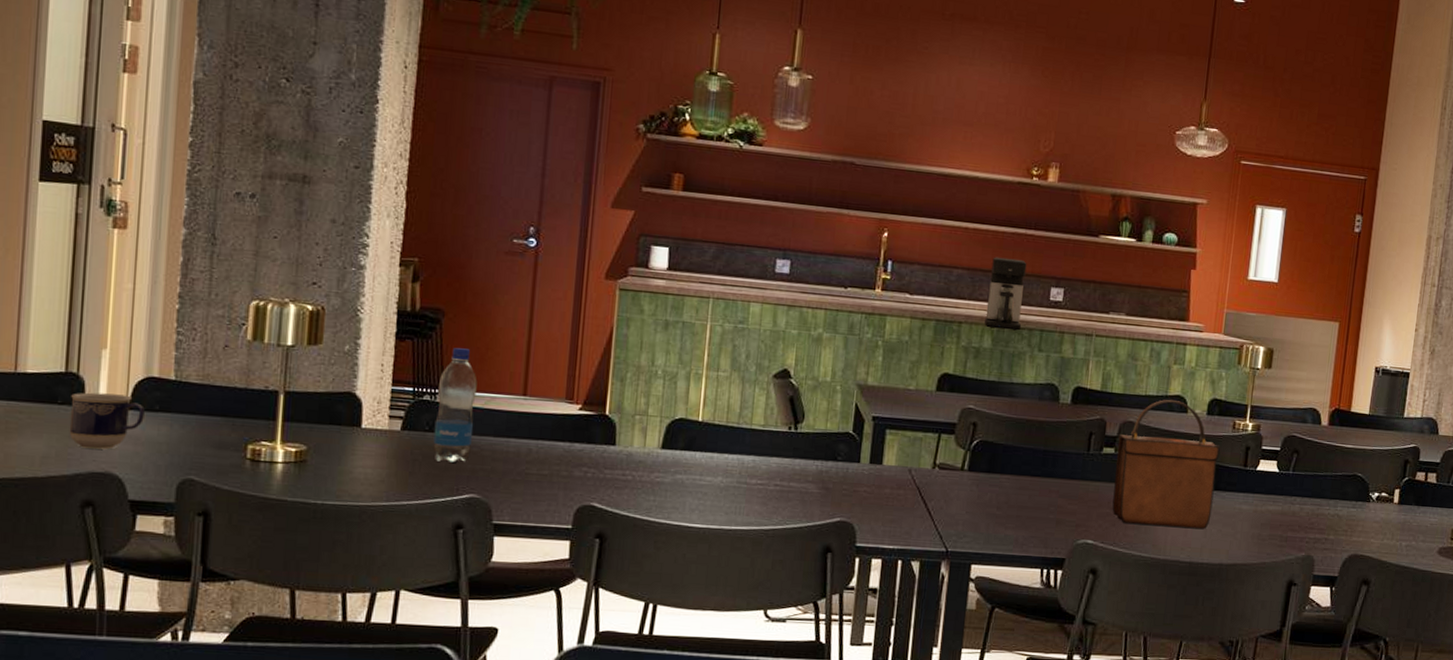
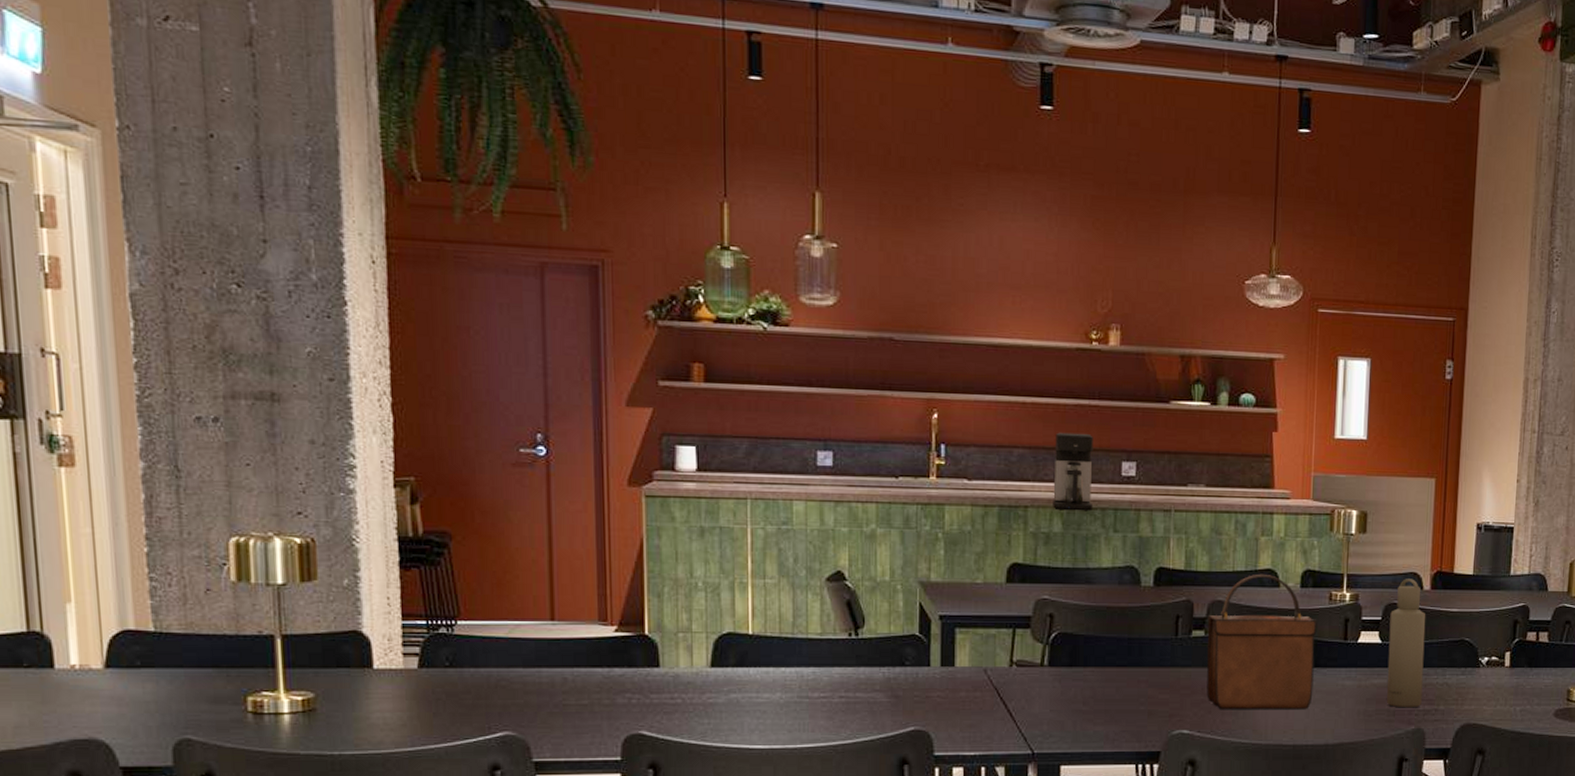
cup: present [69,392,145,450] -> none [38,652,125,714]
bottle: present [433,348,478,464] -> none [455,573,500,700]
bottle: none [1280,413,1323,536] -> present [1387,579,1426,708]

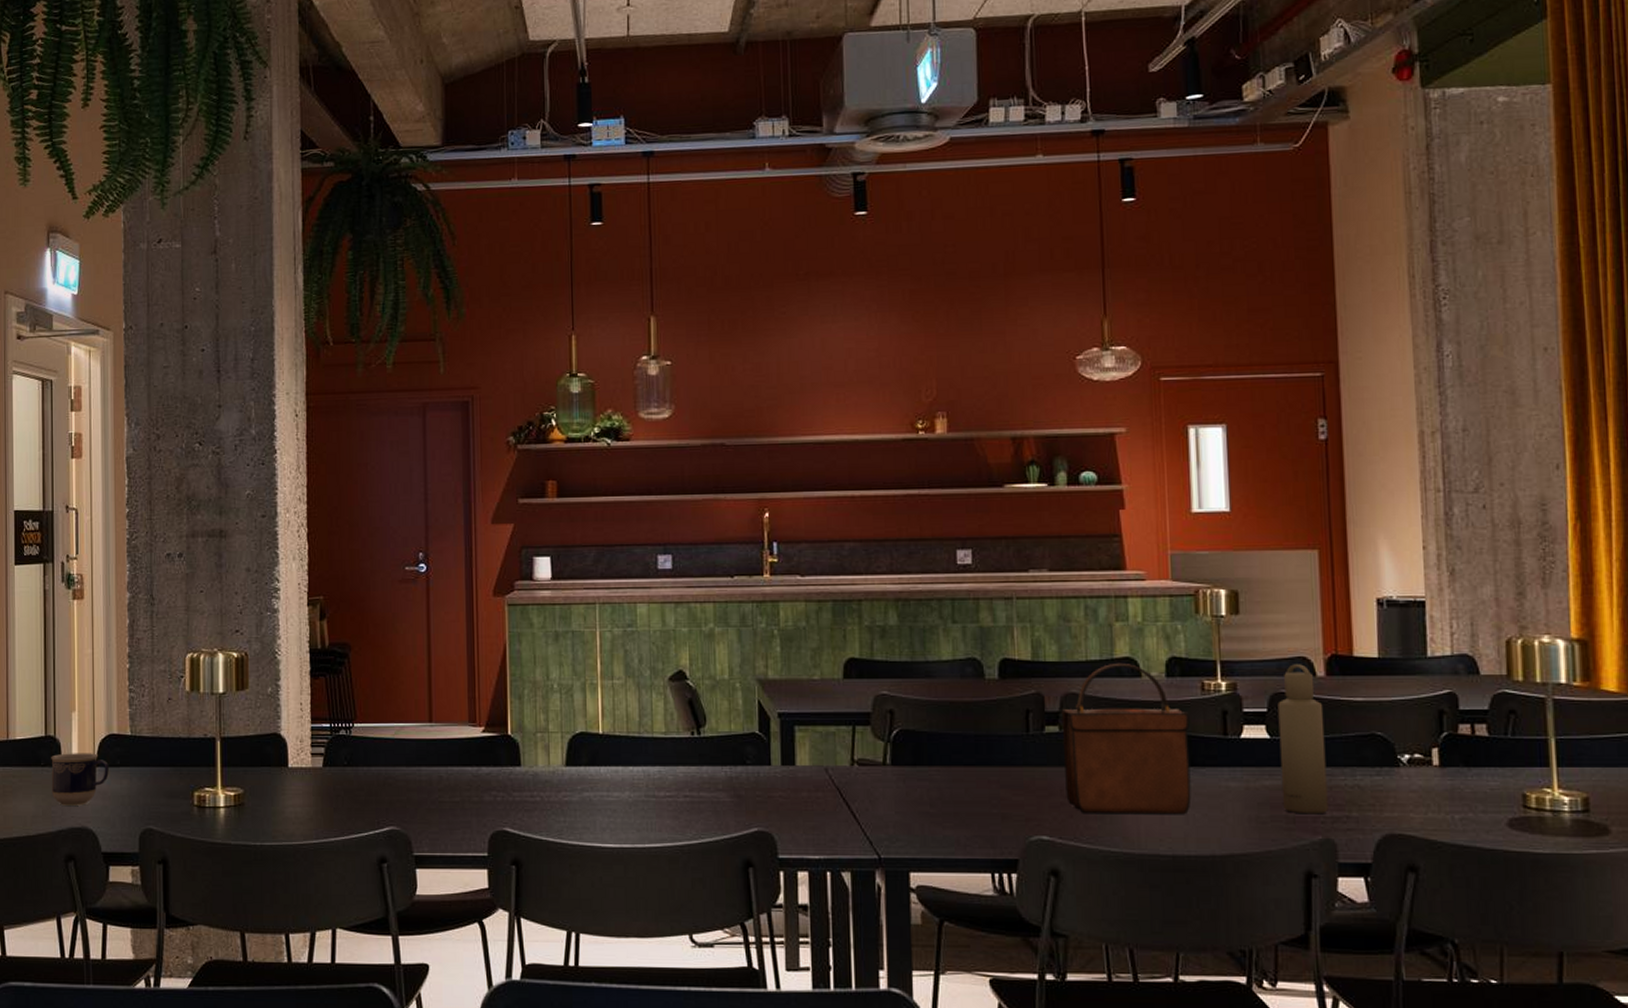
cup: none [38,652,125,714] -> present [51,753,109,806]
coffee maker: present [1053,432,1094,511] -> none [885,523,929,603]

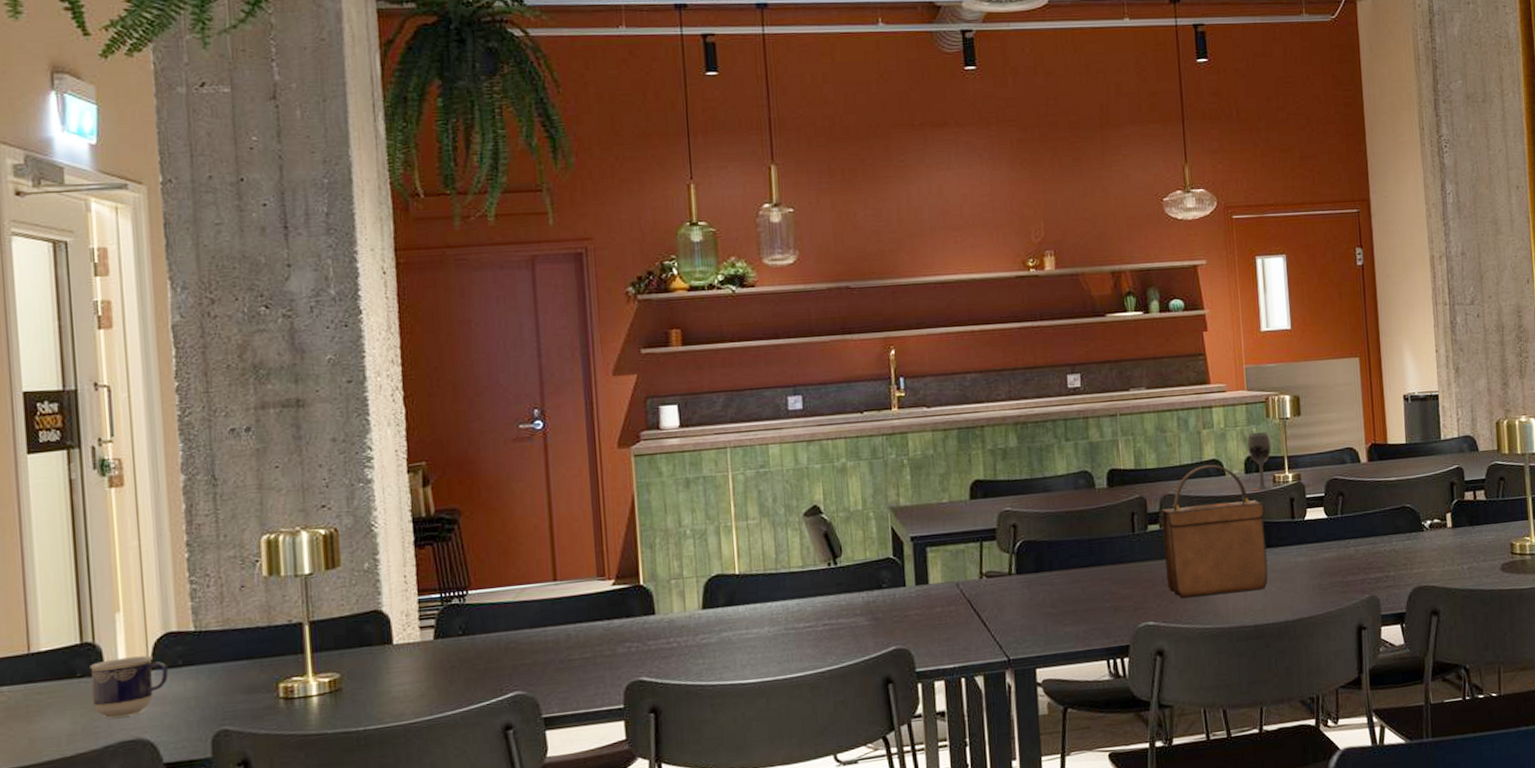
wine glass: none [1169,630,1201,699] -> present [1247,432,1273,492]
bottle: present [1277,664,1328,815] -> none [1332,453,1373,579]

